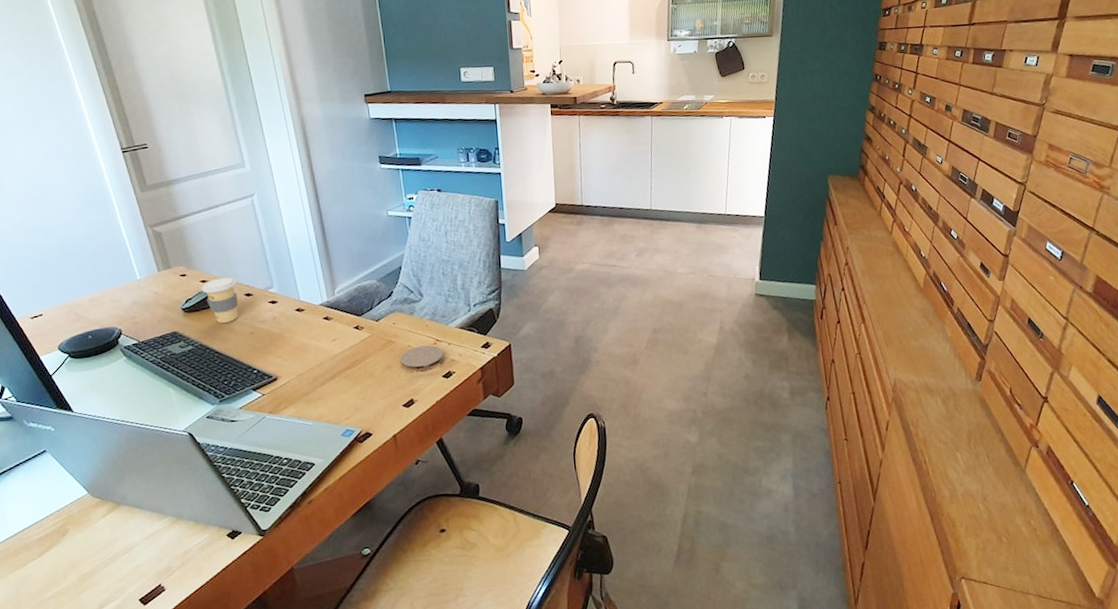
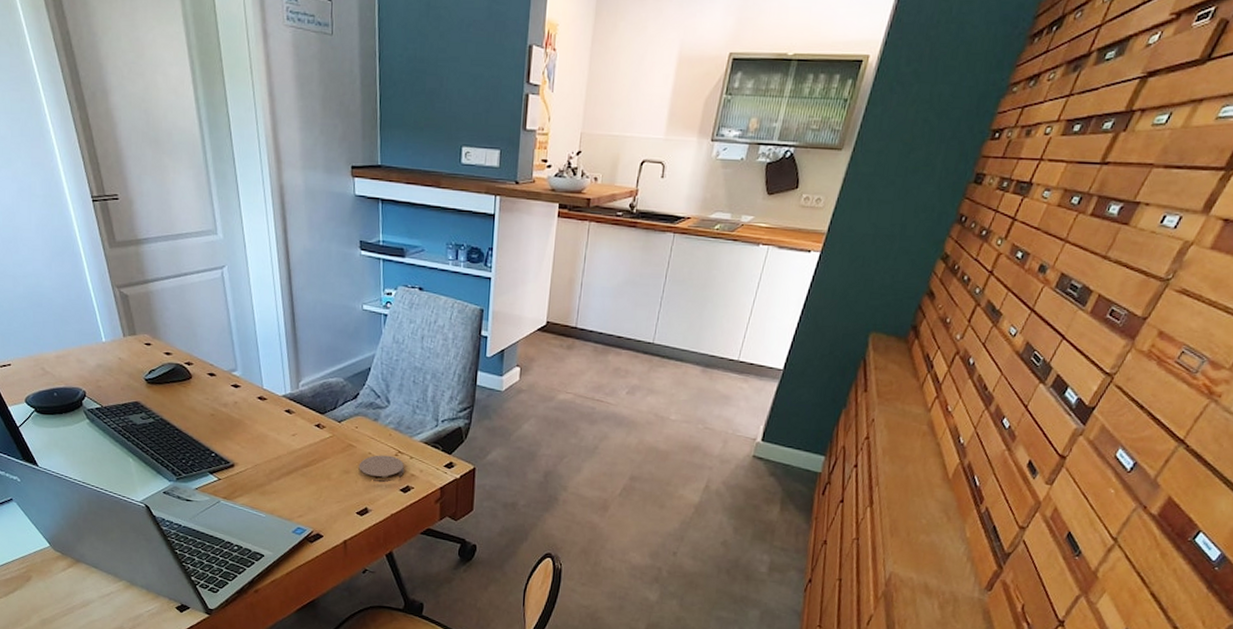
coffee cup: present [201,277,239,323] -> none [165,352,201,400]

